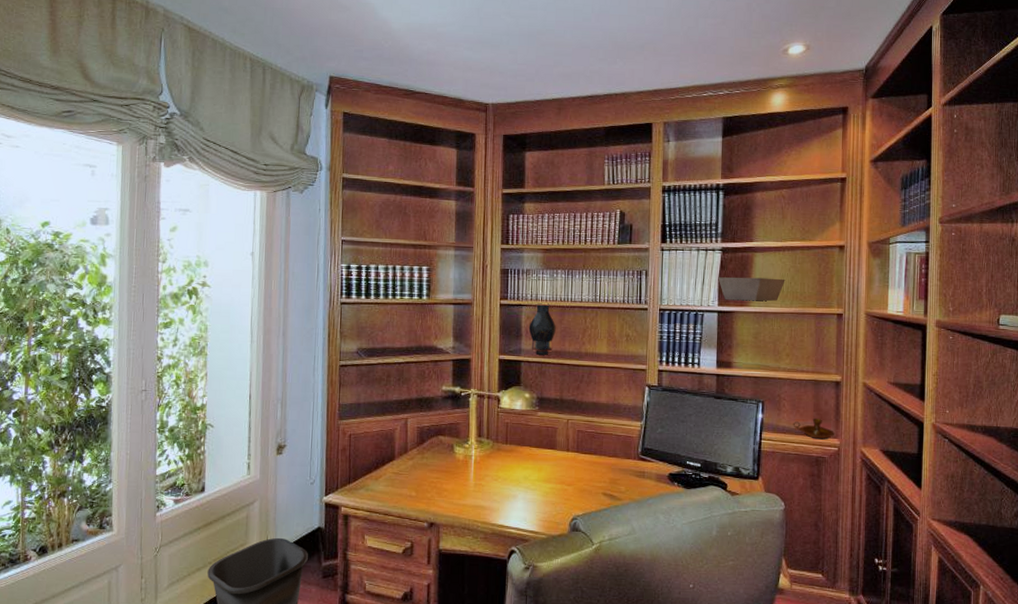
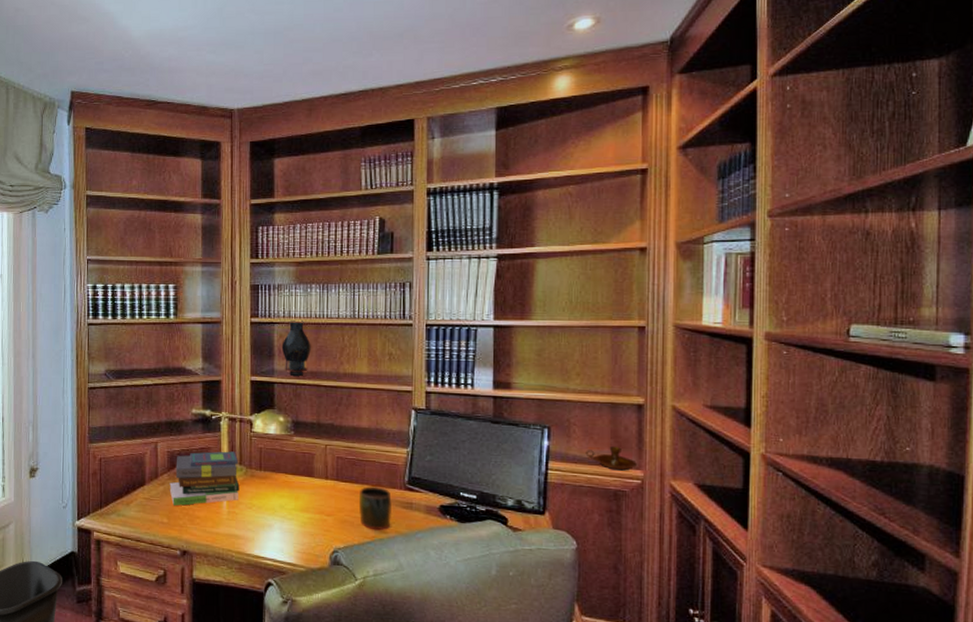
books: none [418,426,486,480] -> present [169,451,240,507]
mug: none [596,456,627,497] -> present [358,485,393,530]
decorative box: present [718,277,785,302] -> none [493,287,574,314]

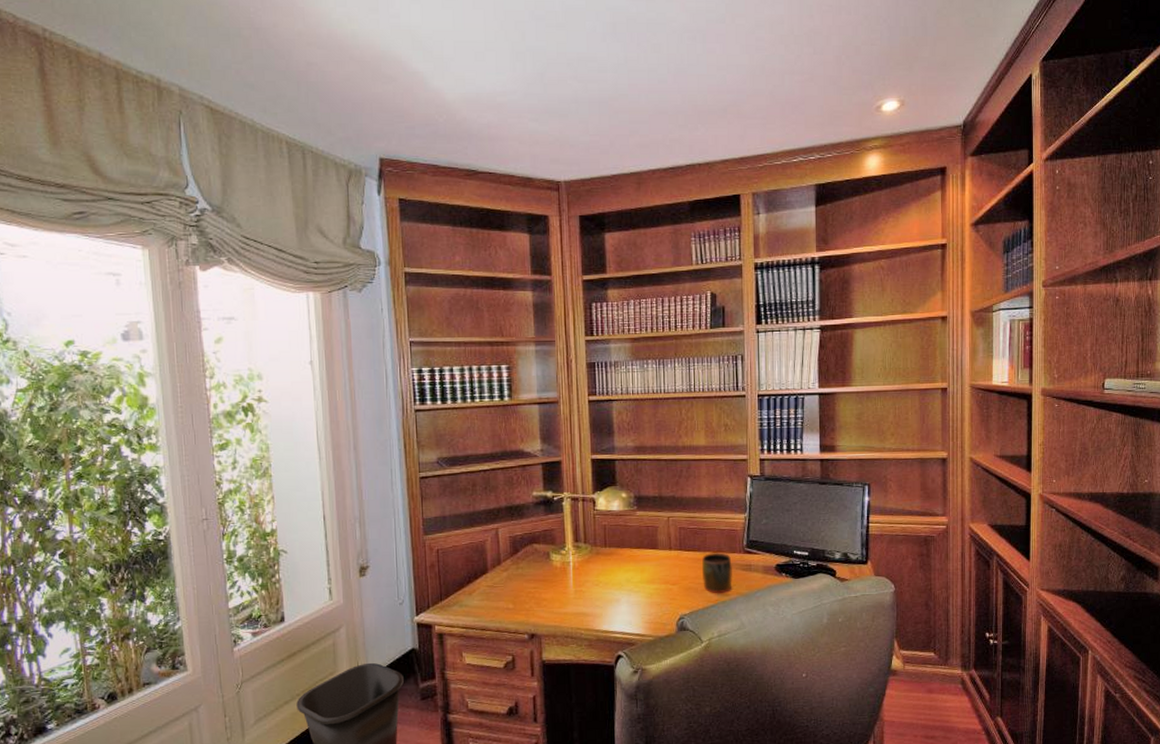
books: present [169,451,240,507] -> none [513,531,586,591]
vase: present [281,320,311,376] -> none [621,397,650,452]
candlestick: present [585,447,638,471] -> none [900,498,943,519]

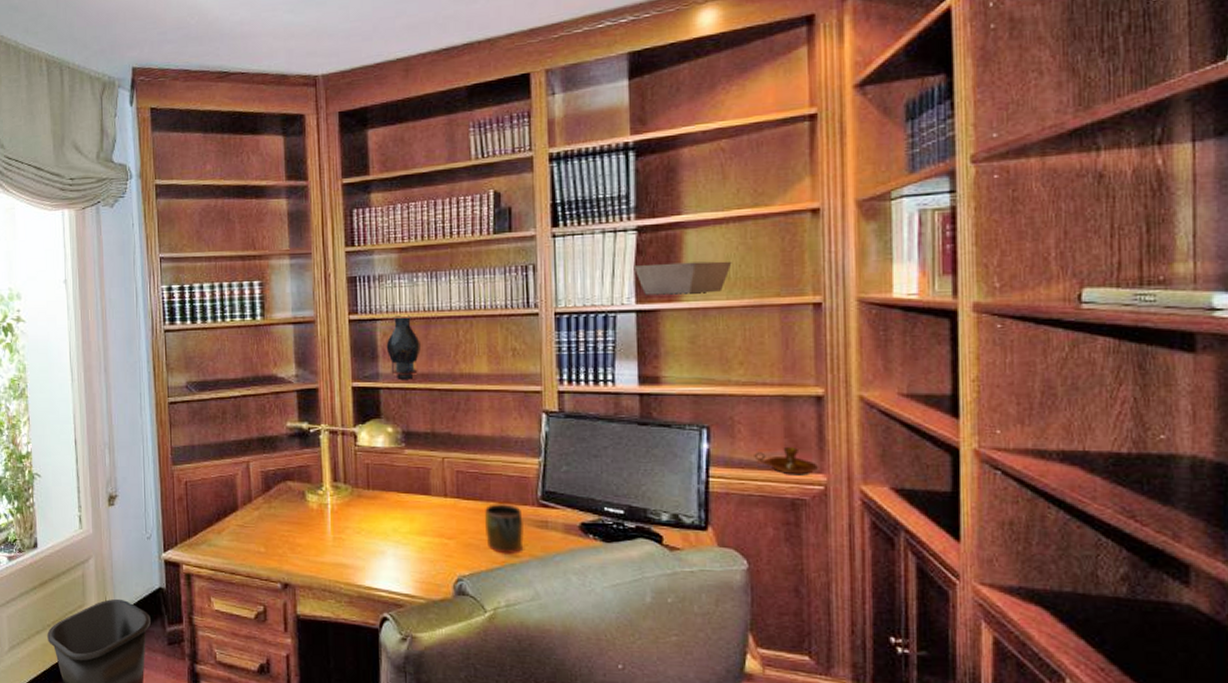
vase: none [621,397,650,452] -> present [386,315,421,379]
decorative box: none [817,355,887,381] -> present [633,261,732,295]
candlestick: none [900,498,943,519] -> present [754,447,820,475]

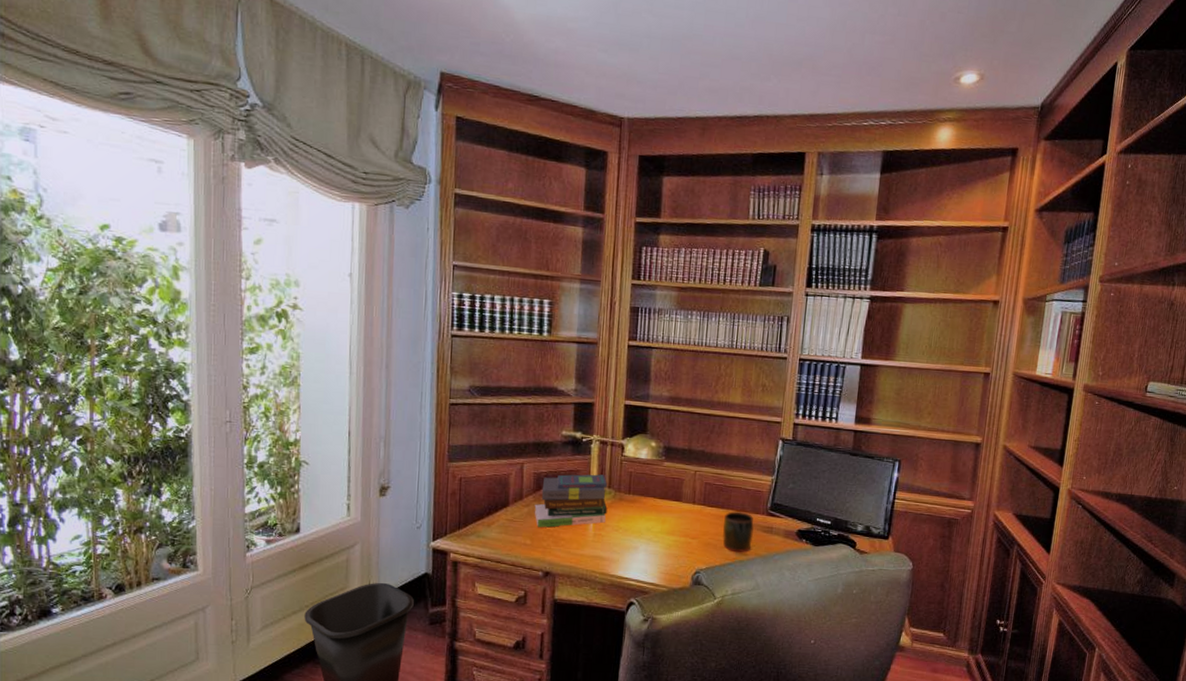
books: none [265,469,346,534] -> present [534,474,607,528]
vase: present [386,315,421,379] -> none [658,346,688,402]
decorative box: present [633,261,732,295] -> none [863,328,934,357]
candlestick: present [754,447,820,475] -> none [928,480,970,501]

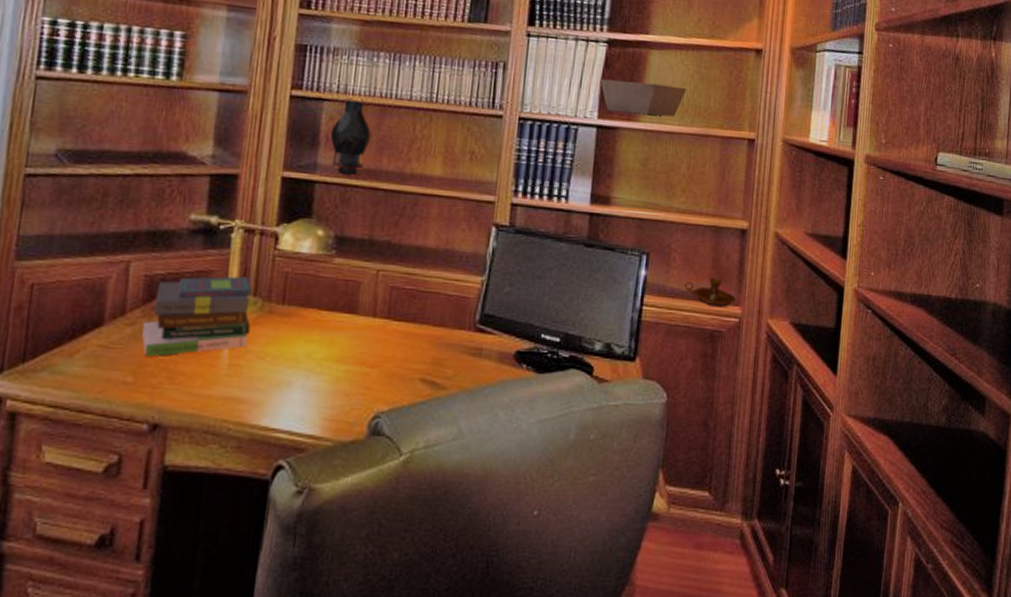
vase: none [658,346,688,402] -> present [330,98,371,175]
mug: present [722,511,754,552] -> none [413,325,457,385]
decorative box: none [863,328,934,357] -> present [600,79,687,117]
candlestick: none [928,480,970,501] -> present [684,278,737,307]

